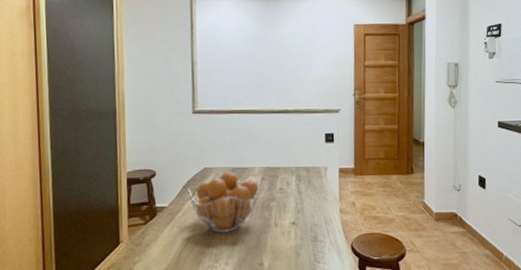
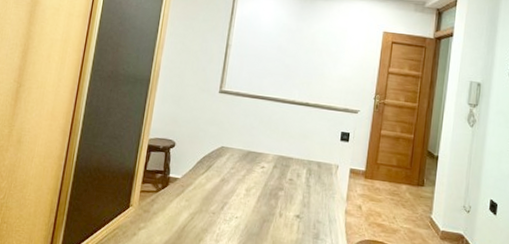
fruit basket: present [188,172,261,234] -> none [202,154,272,215]

